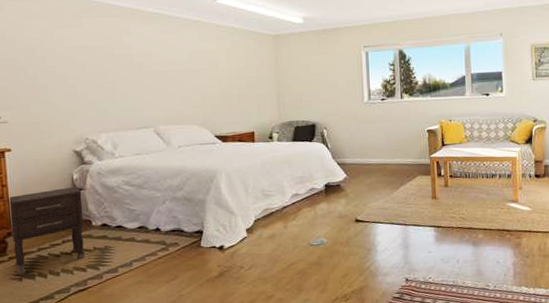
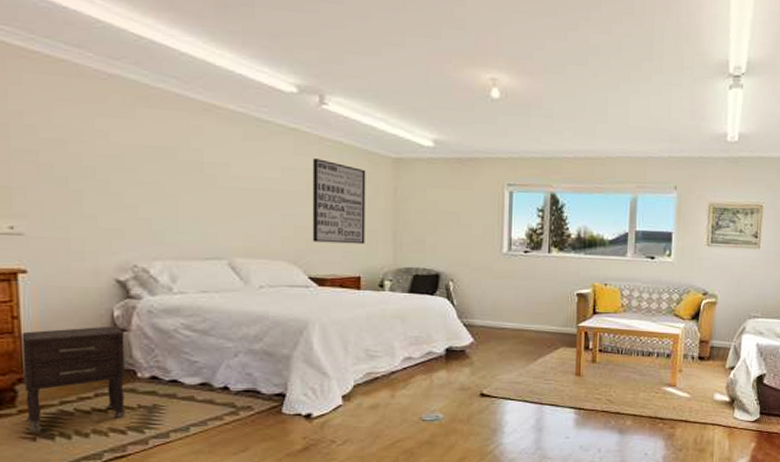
wall art: none [212,42,256,108] -> present [312,158,366,245]

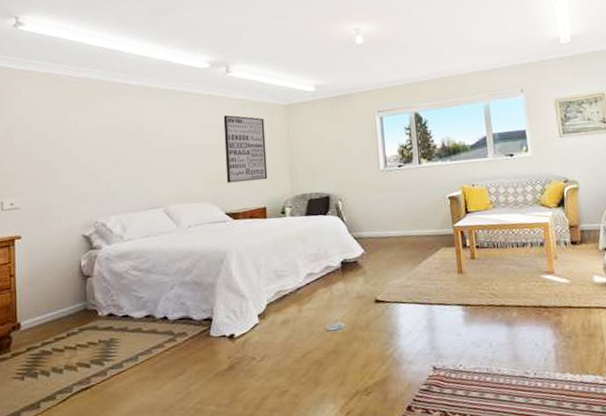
nightstand: present [21,326,126,434] -> none [16,273,90,374]

